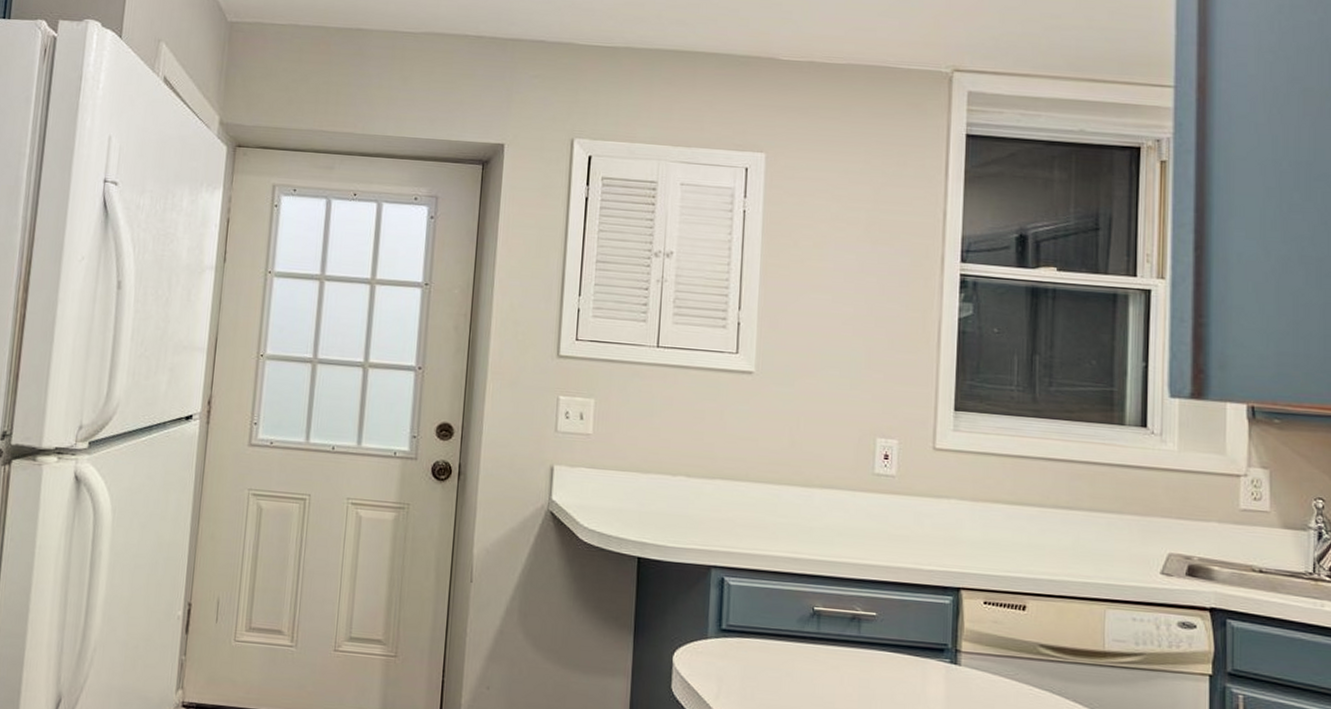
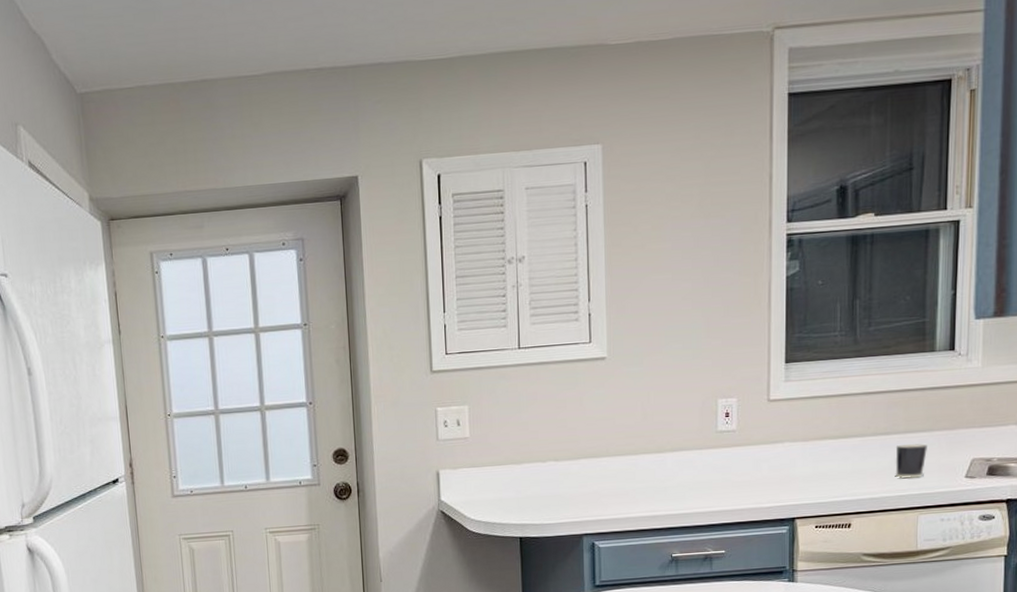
mug: none [1078,524,1116,565] -> present [895,444,927,479]

